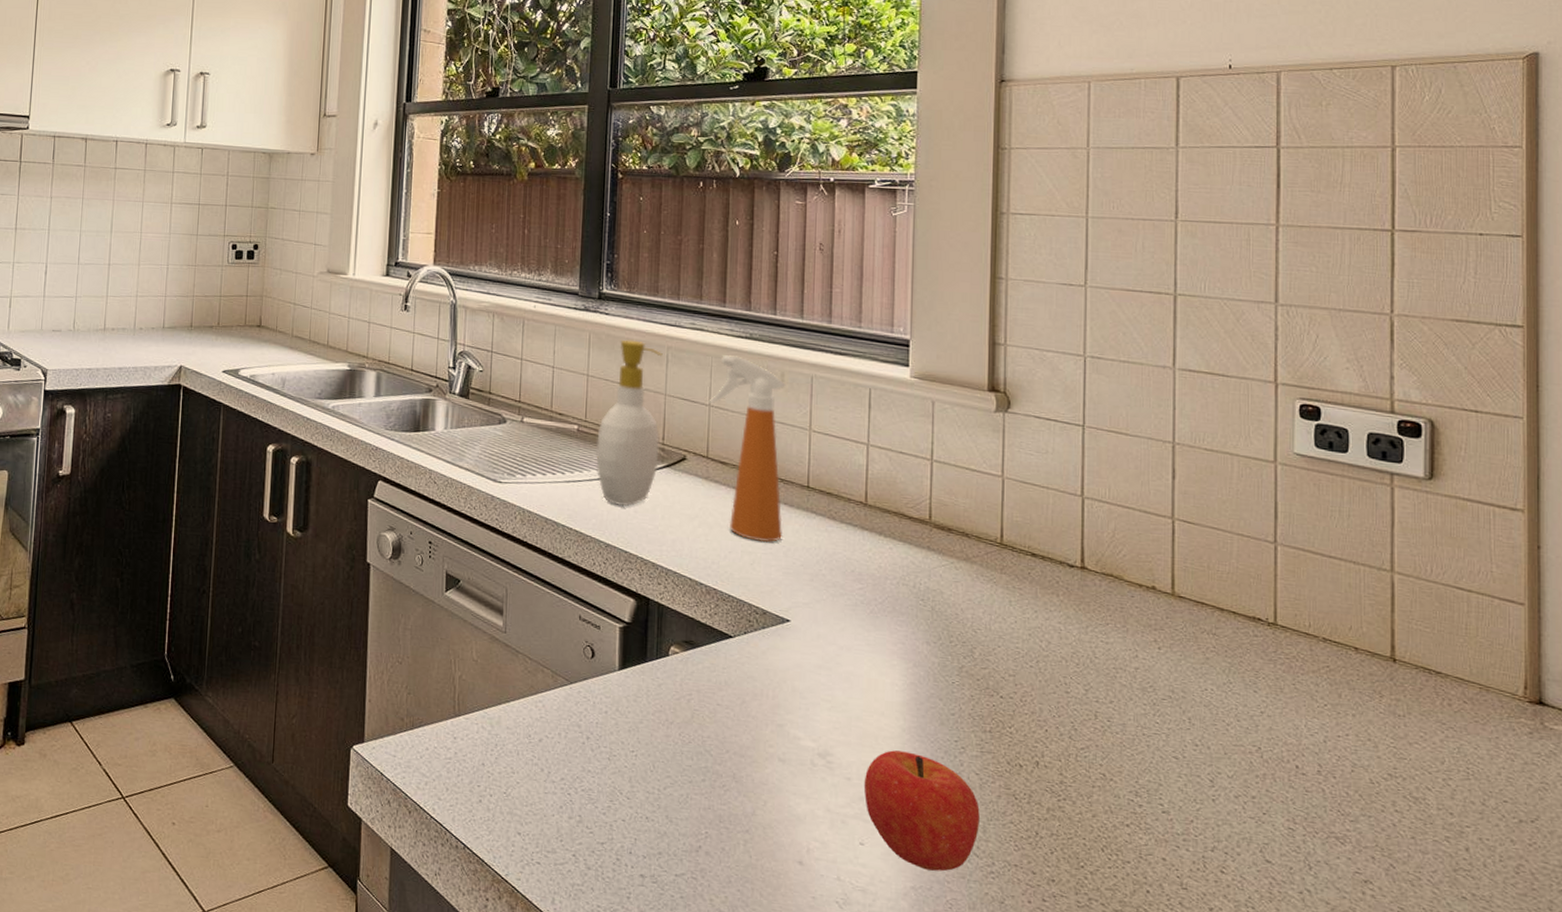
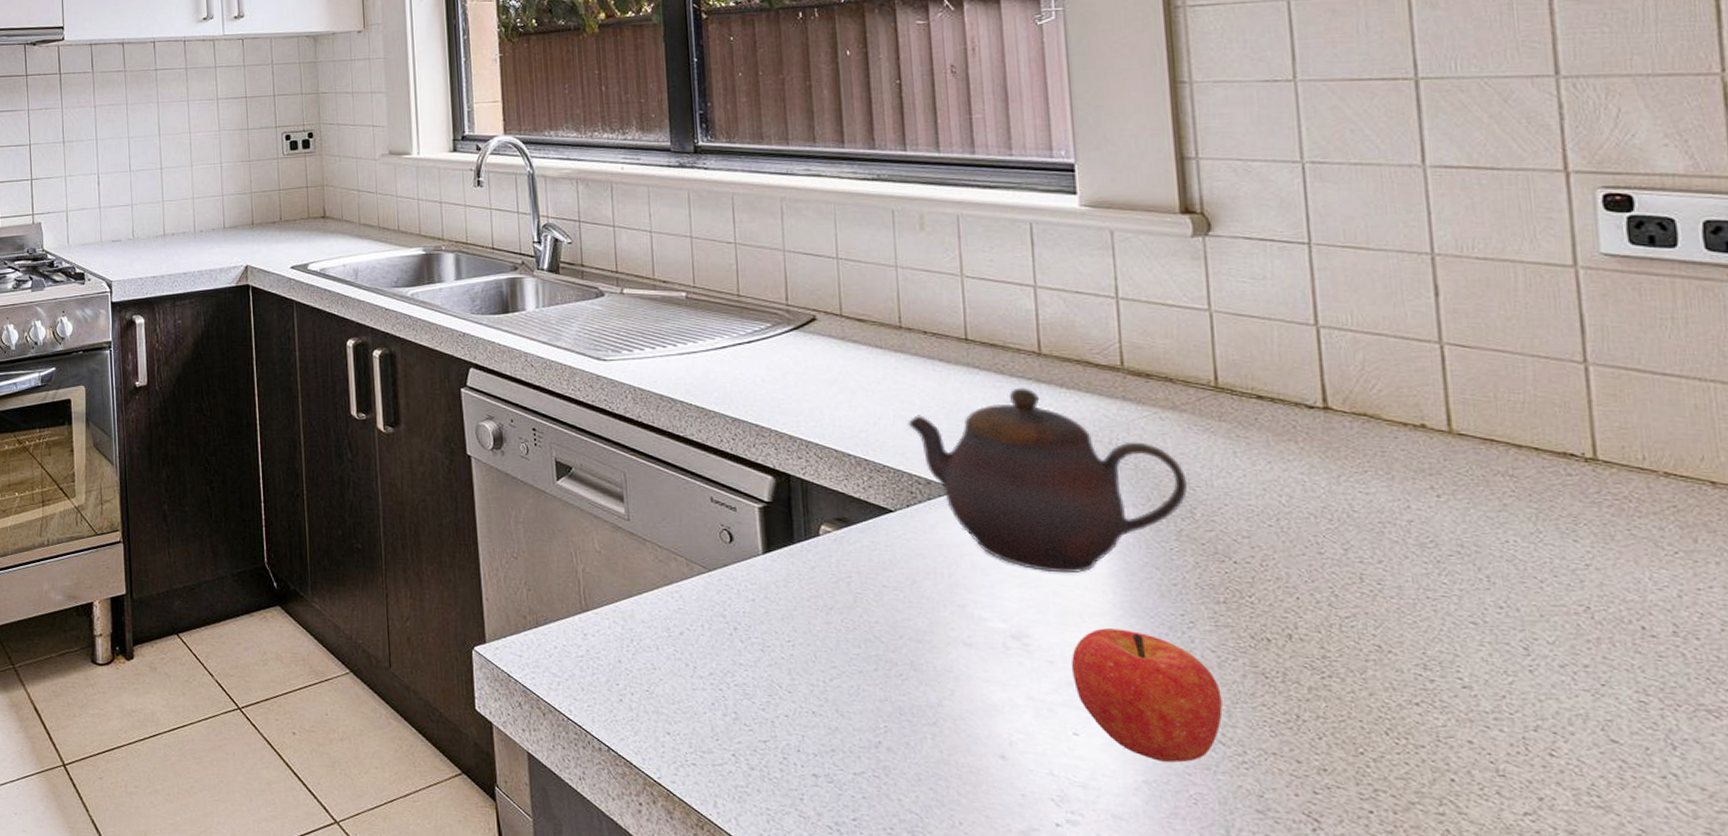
soap bottle: present [596,339,663,506] -> none [709,194,784,377]
spray bottle: present [708,355,786,543] -> none [835,201,942,405]
teapot: none [752,533,970,700] -> present [907,387,1187,573]

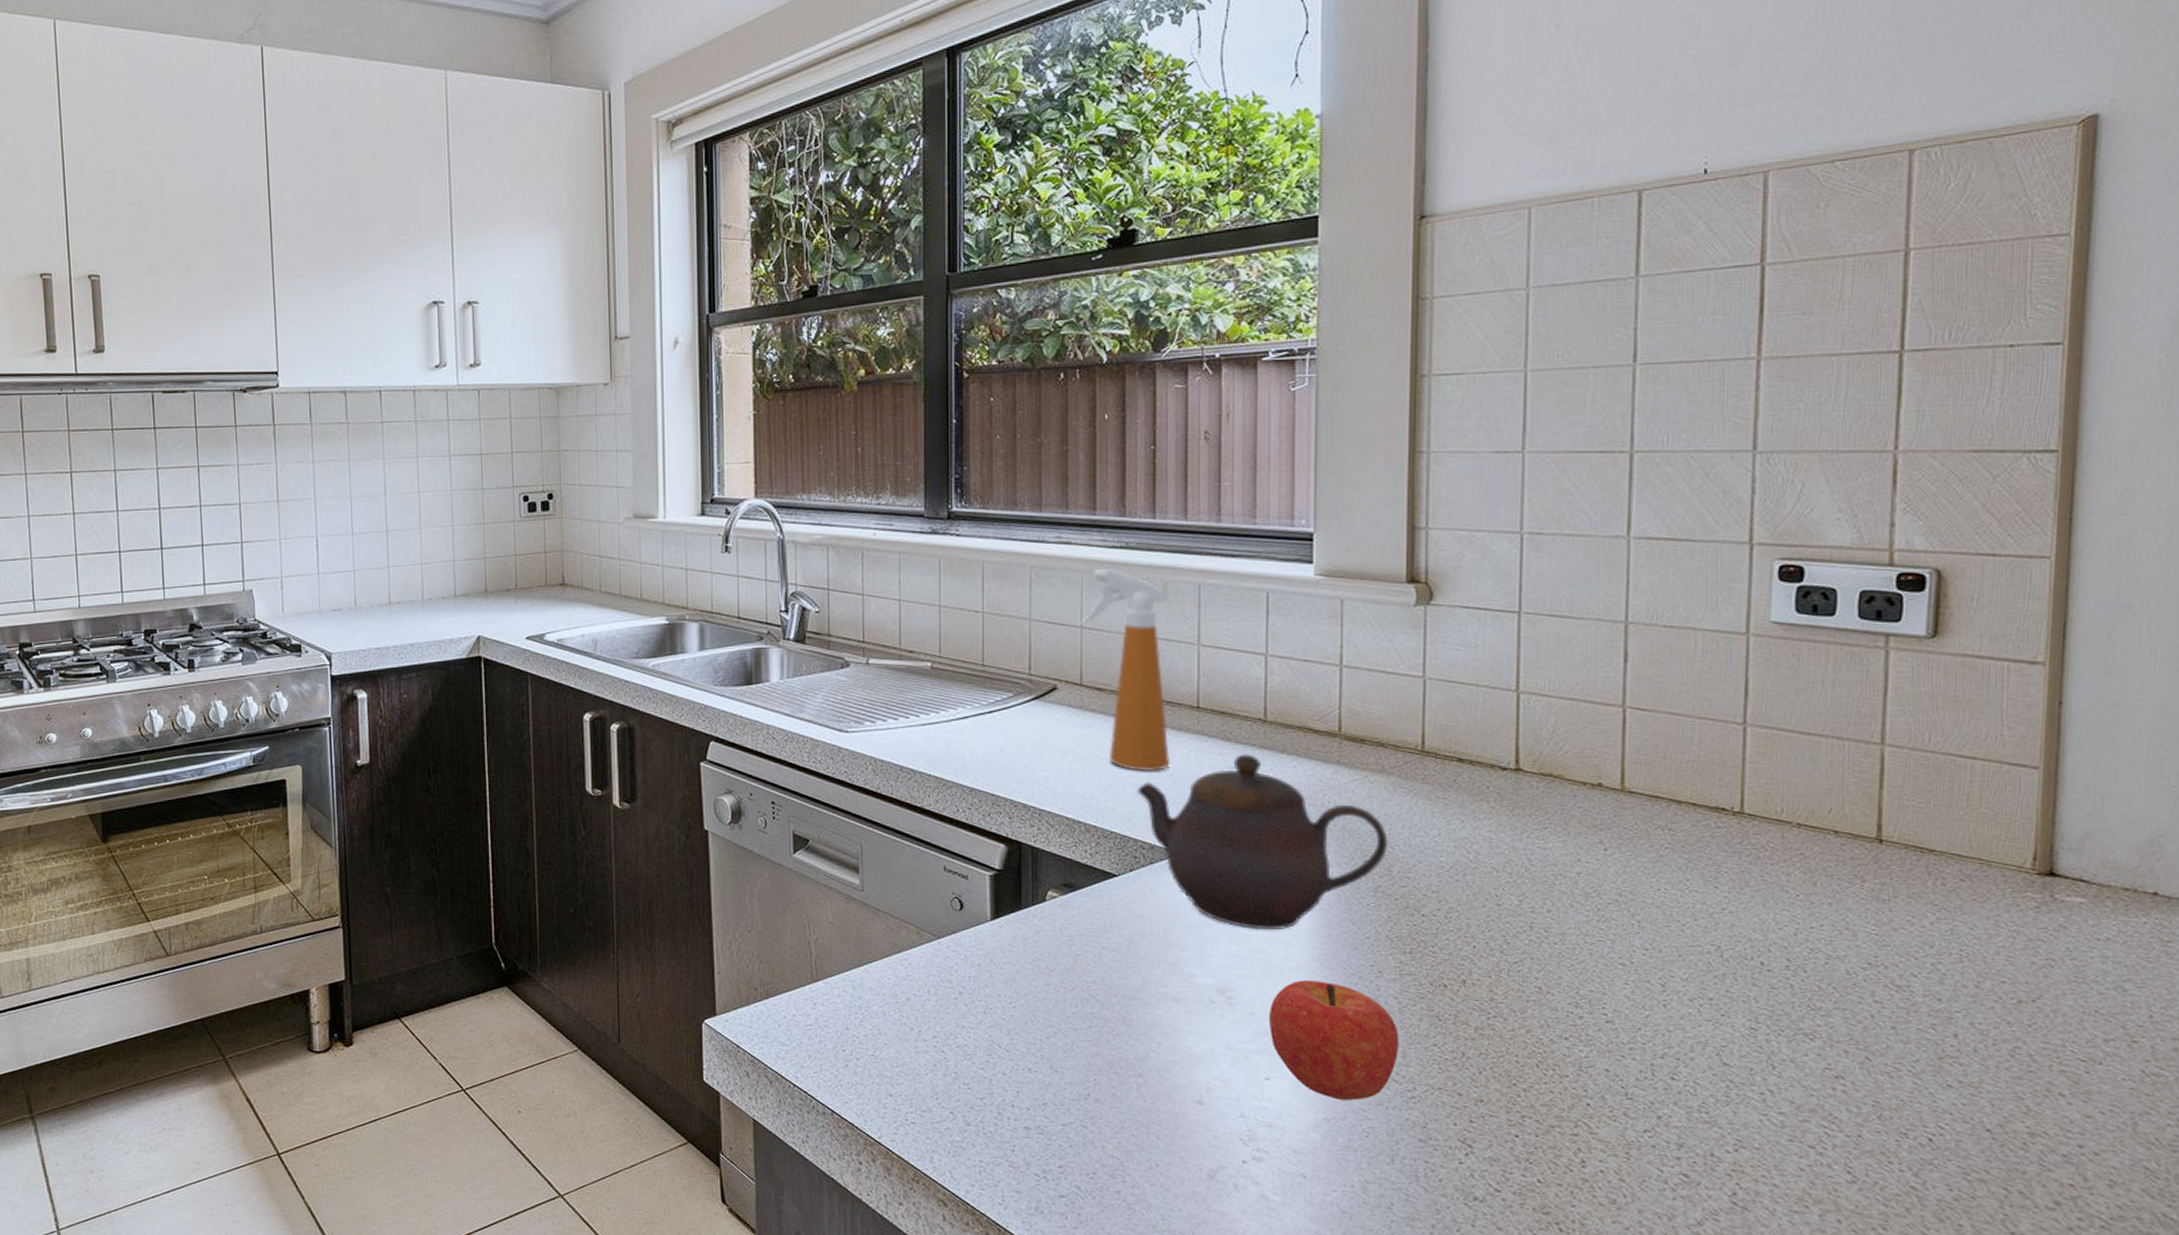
spray bottle: none [835,201,942,405] -> present [1080,569,1171,772]

